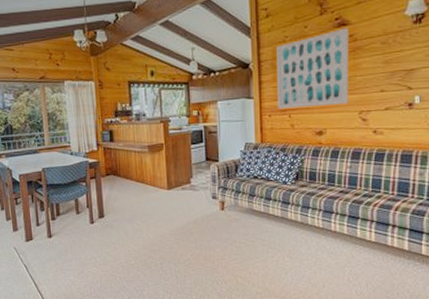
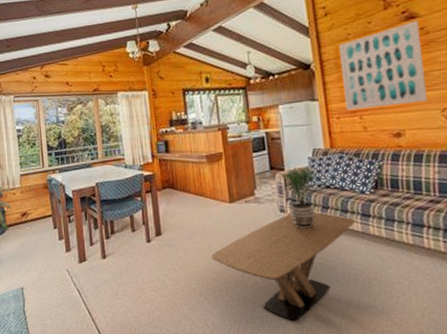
coffee table: none [148,199,277,291] -> present [211,212,356,322]
potted plant: none [215,158,248,213] -> present [281,167,318,228]

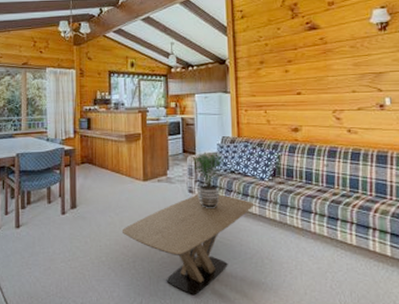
wall art: present [339,20,427,111] -> none [252,31,322,105]

